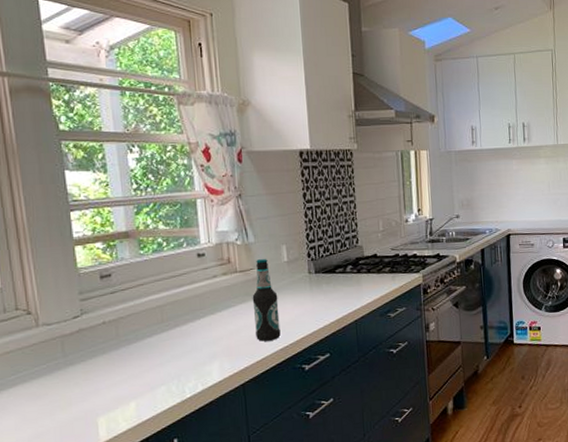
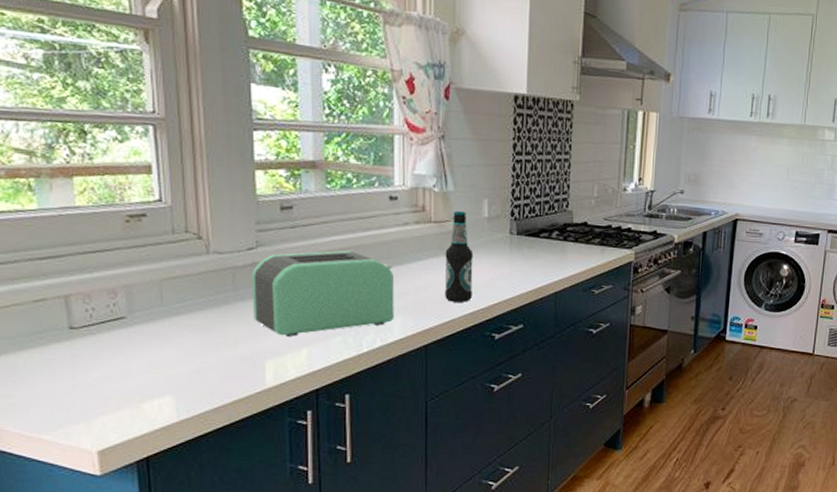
toaster: none [79,307,212,393] -> present [252,250,395,336]

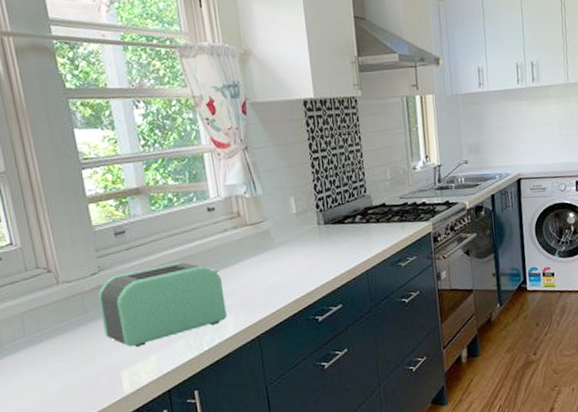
bottle: present [445,211,474,302] -> none [263,211,293,294]

